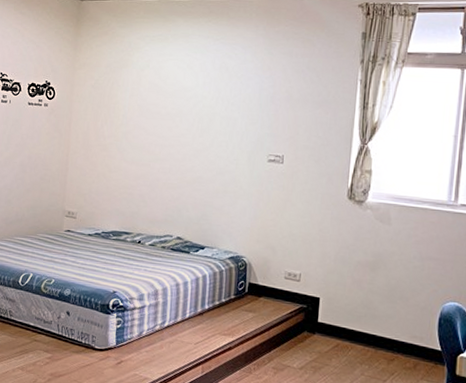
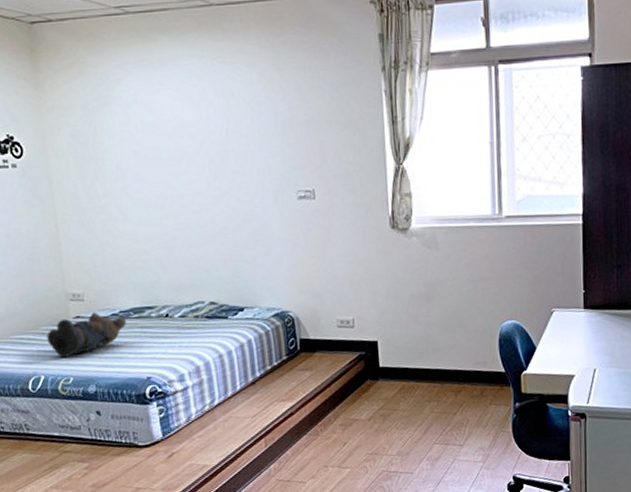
teddy bear: none [41,229,106,263] -> present [46,312,126,359]

